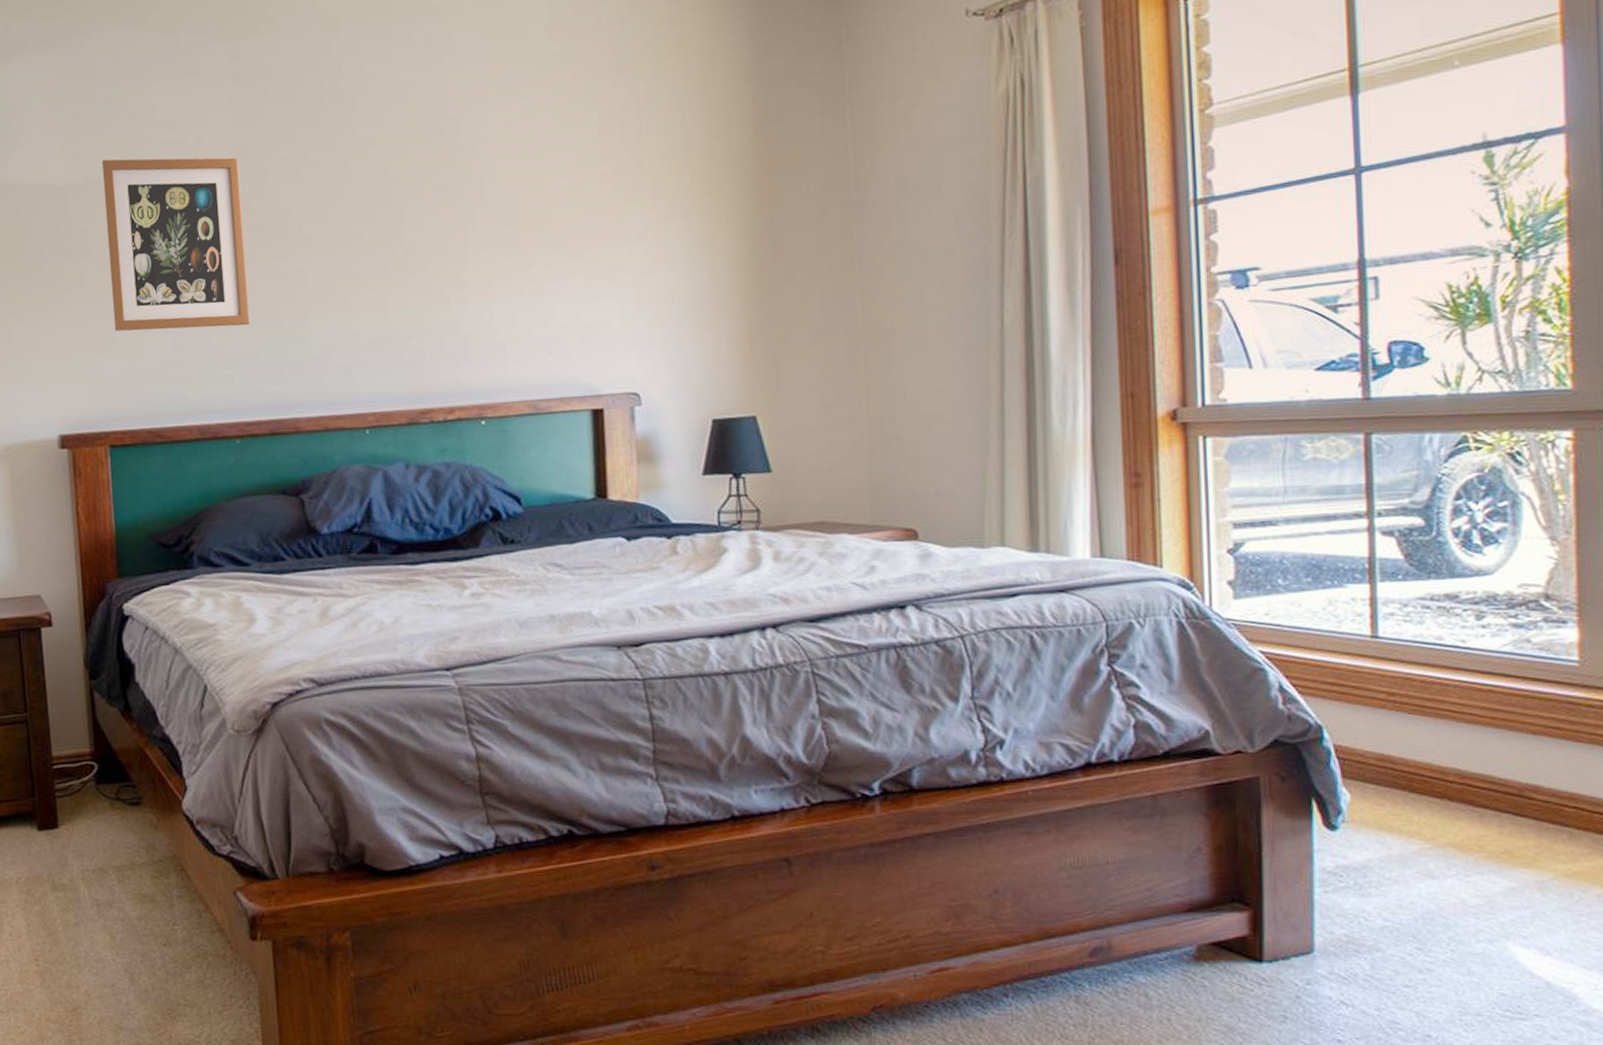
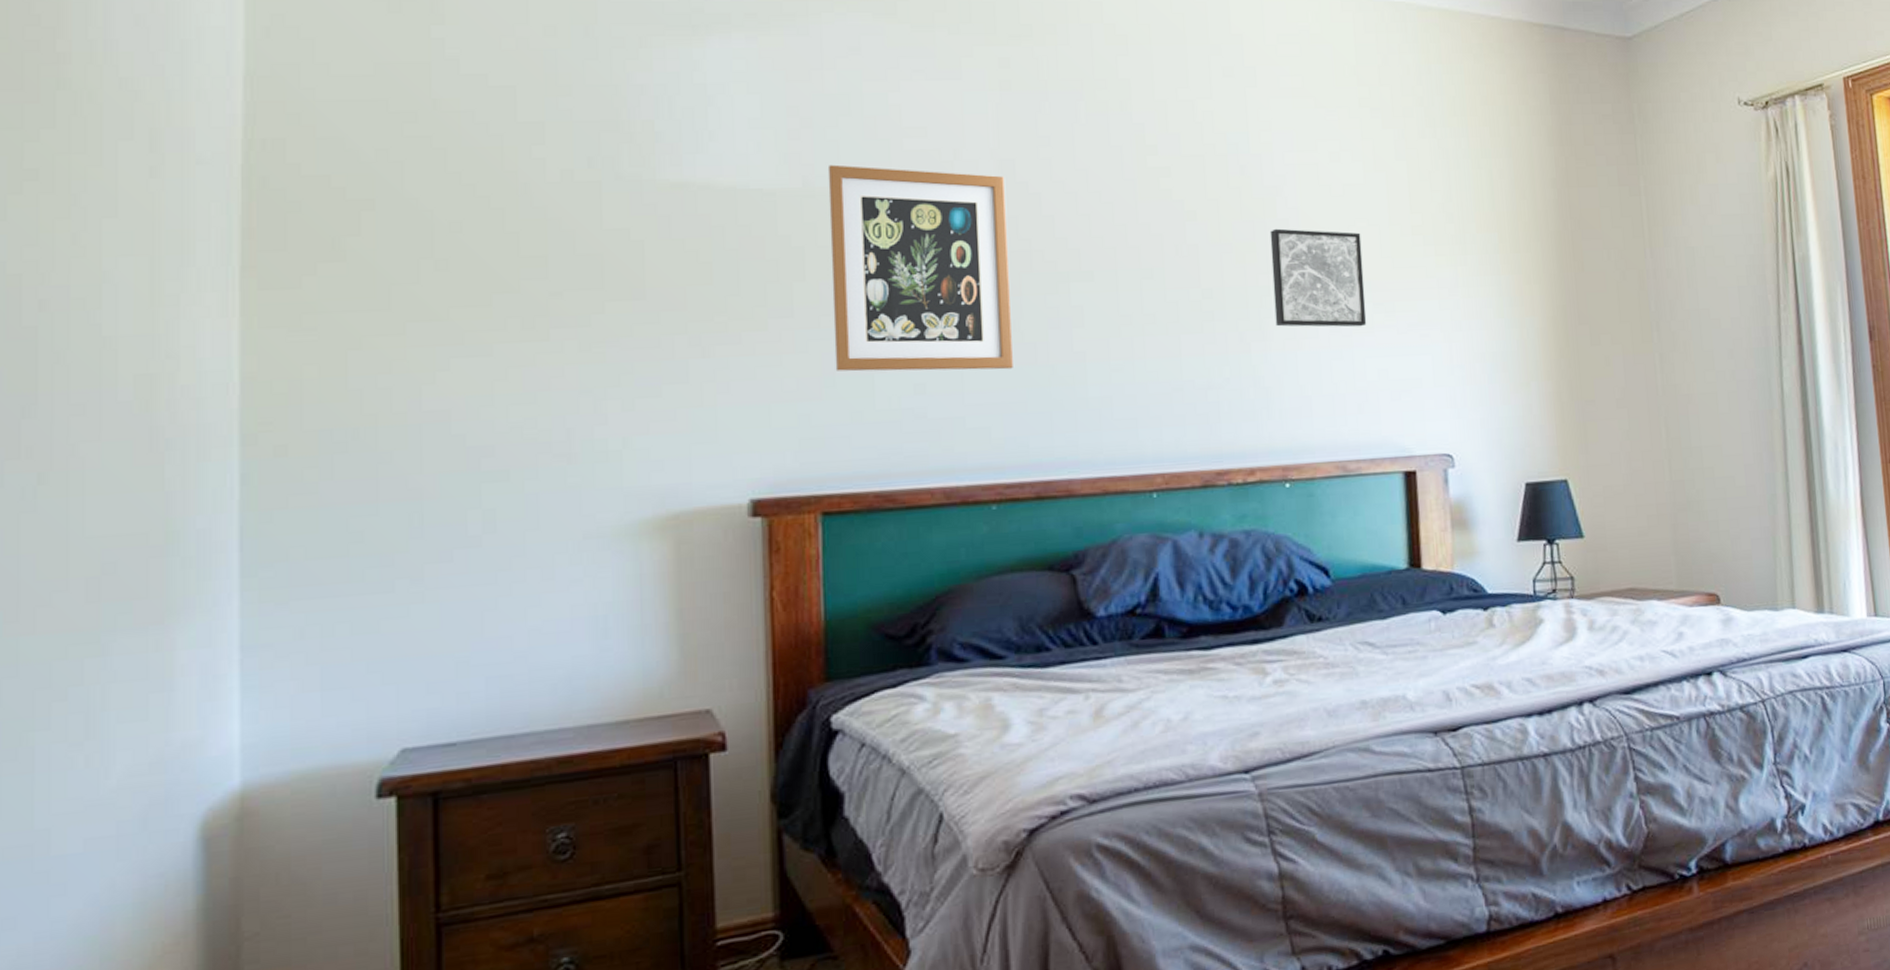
wall art: none [466,185,558,279] -> present [1269,228,1367,327]

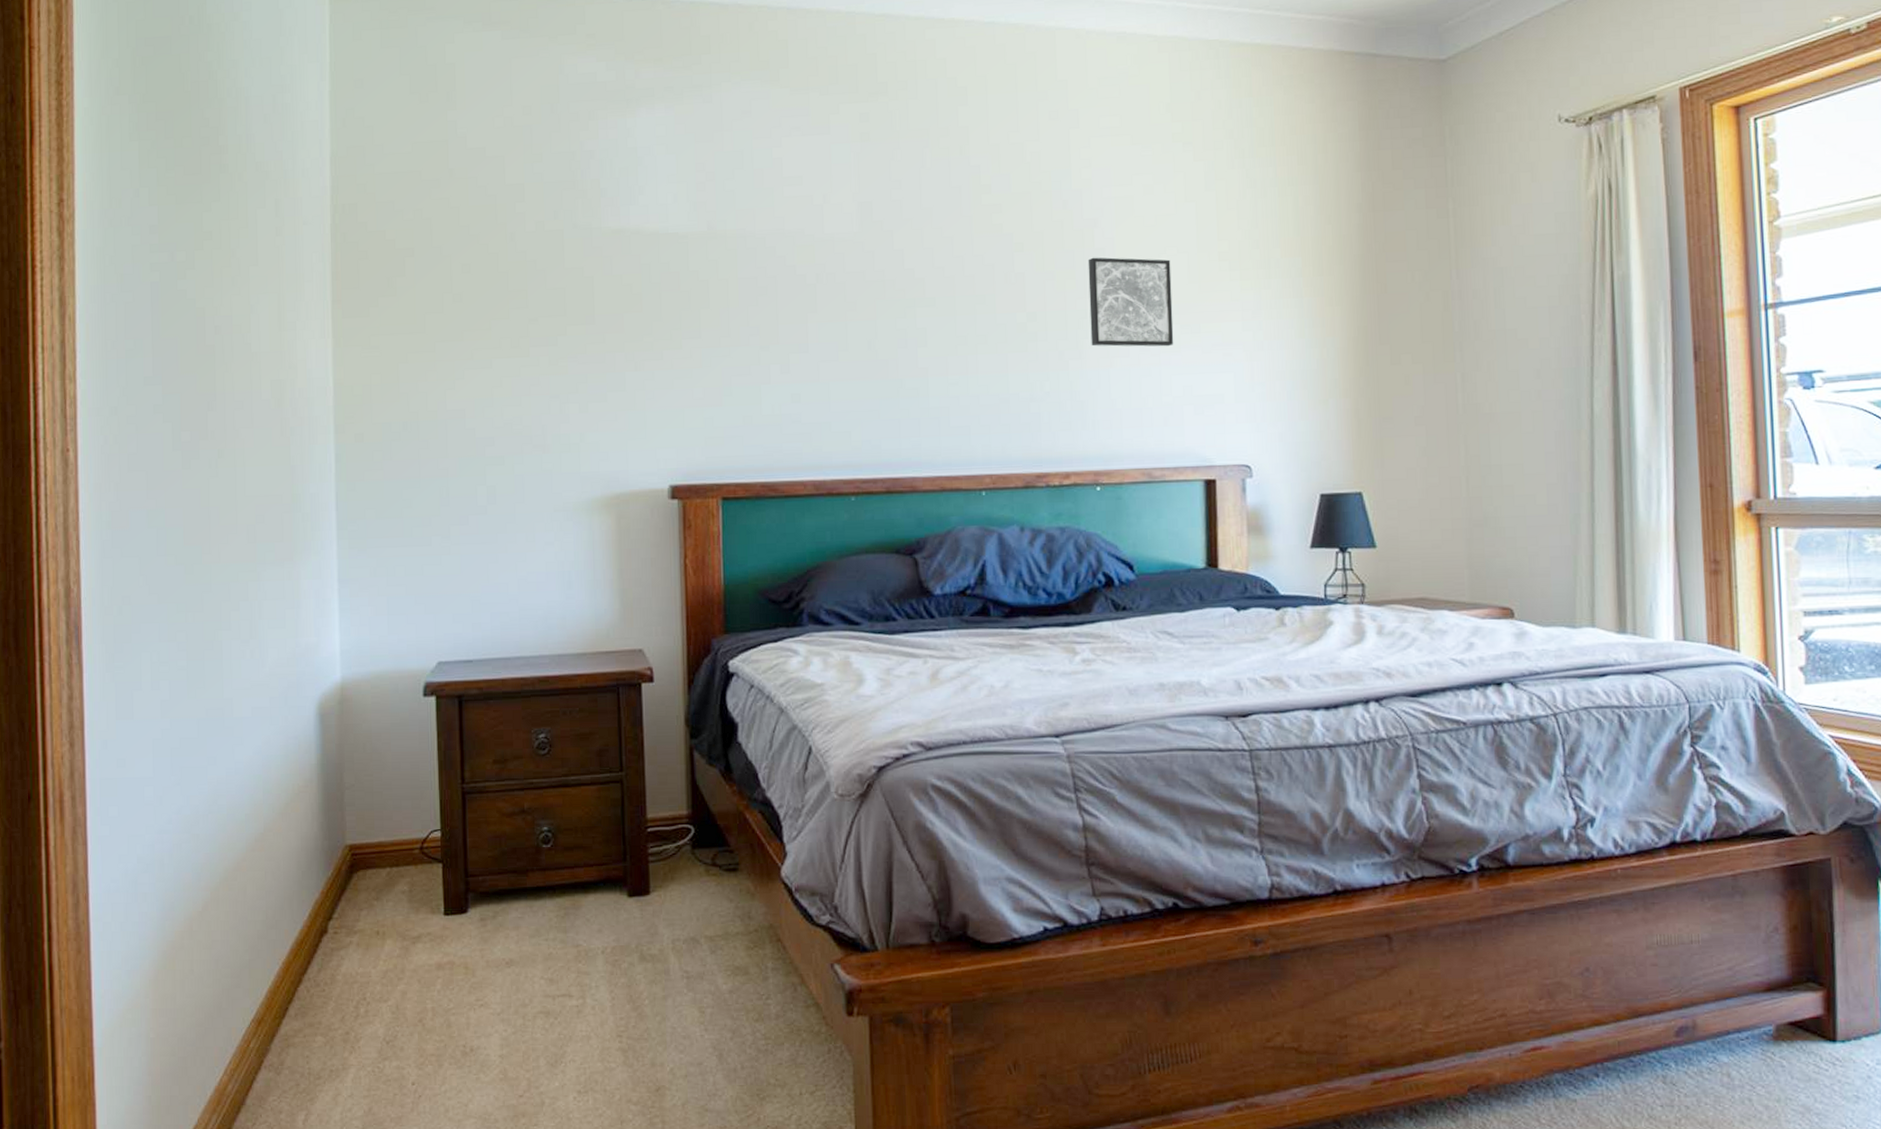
wall art: present [827,164,1013,372] -> none [726,210,869,383]

